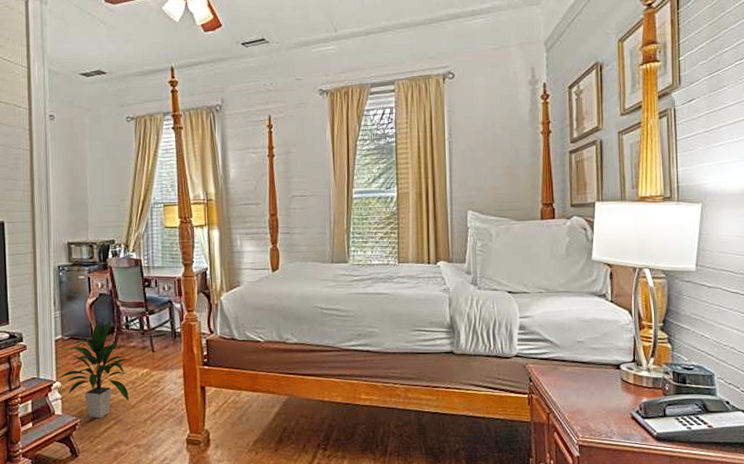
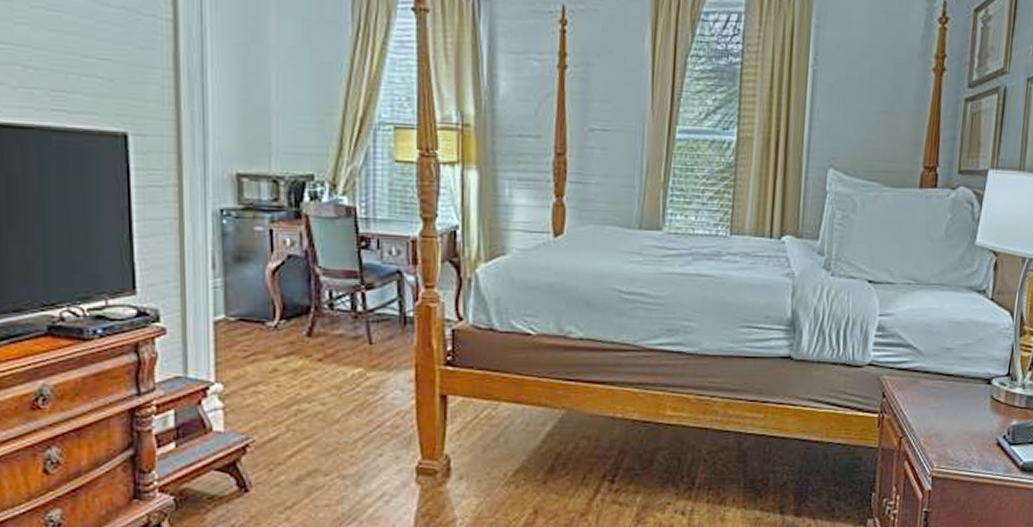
indoor plant: present [57,320,130,419] -> none [217,295,334,438]

